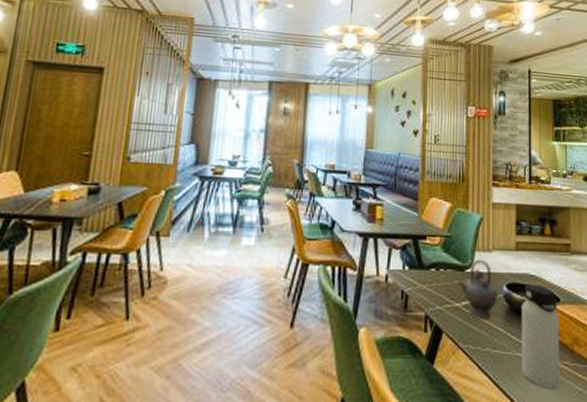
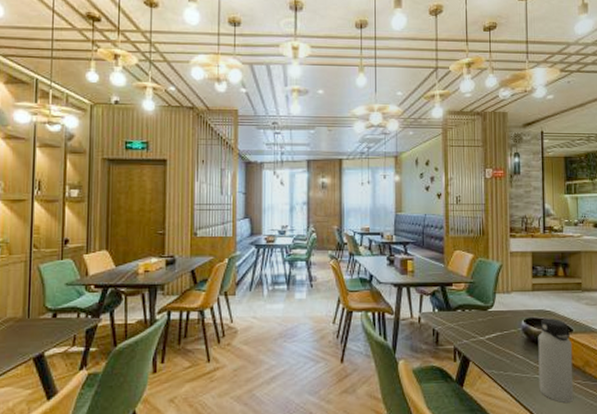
teapot: present [458,259,497,319] -> none [481,300,517,349]

